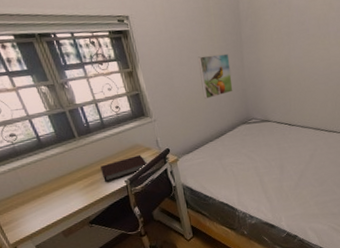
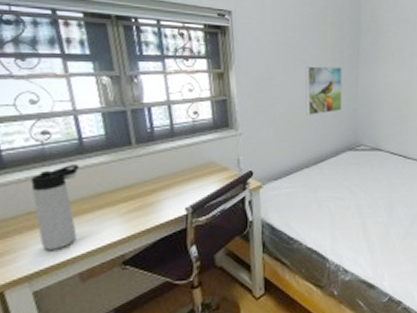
thermos bottle: none [12,156,54,218] -> present [31,164,79,250]
notebook: present [100,155,148,182] -> none [156,176,221,207]

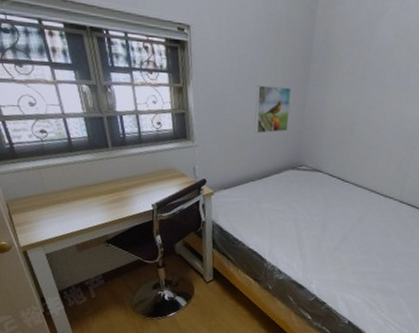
thermos bottle: present [31,164,79,250] -> none [37,159,72,225]

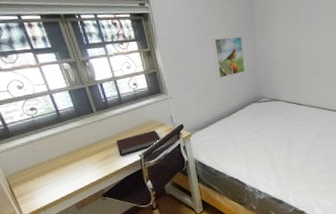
notebook: none [129,179,180,202] -> present [116,130,162,156]

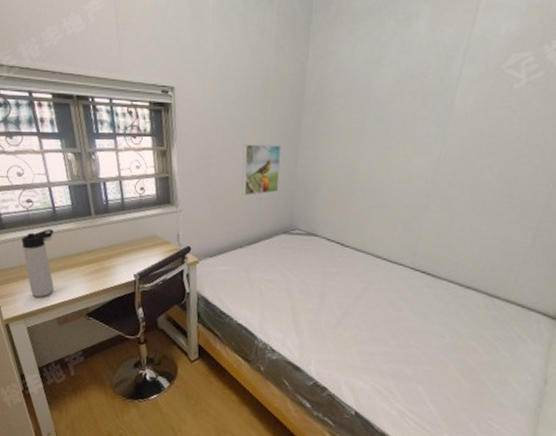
thermos bottle: none [31,130,69,190] -> present [22,229,54,297]
notebook: present [116,130,162,156] -> none [111,248,163,272]

